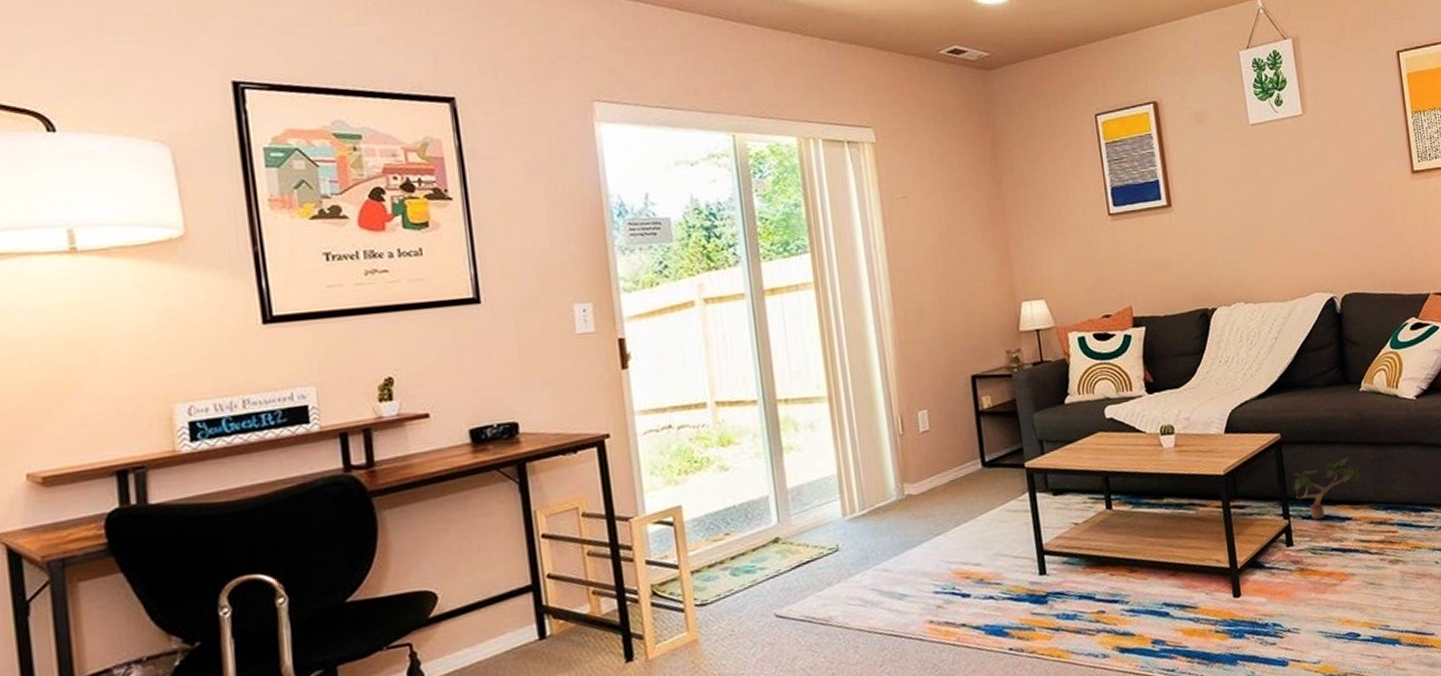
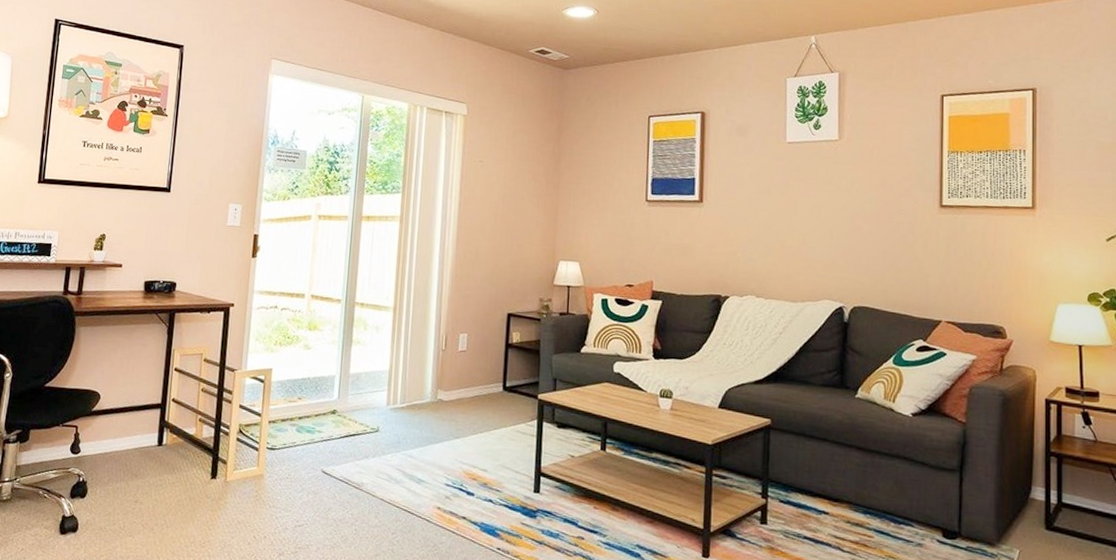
potted plant: present [1292,457,1363,519] -> none [774,455,845,506]

